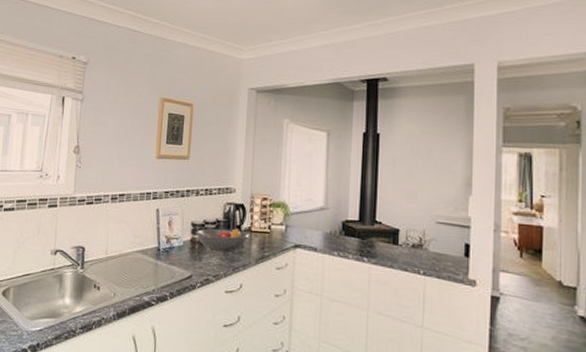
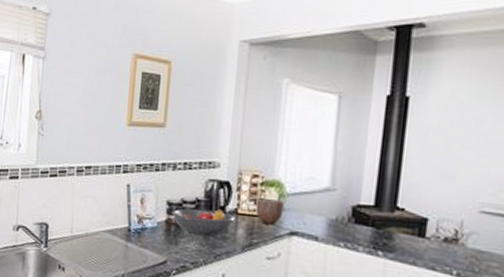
decorative bowl: none [266,217,289,240] -> present [255,198,285,225]

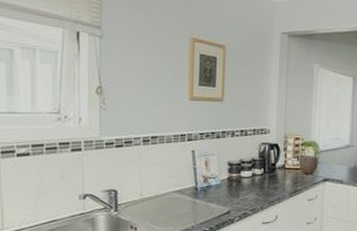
fruit bowl: present [172,208,235,236] -> none [233,166,283,187]

